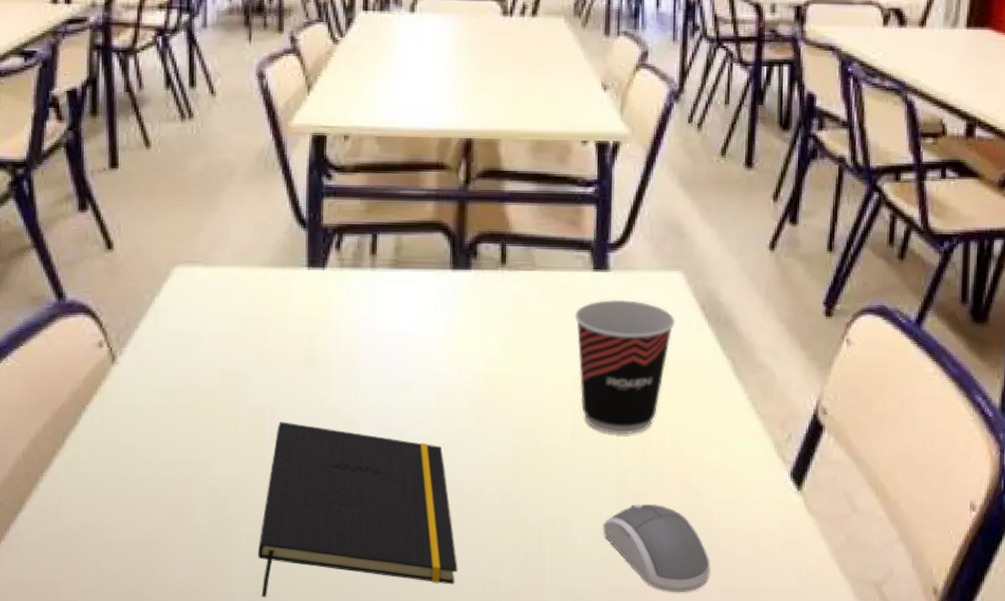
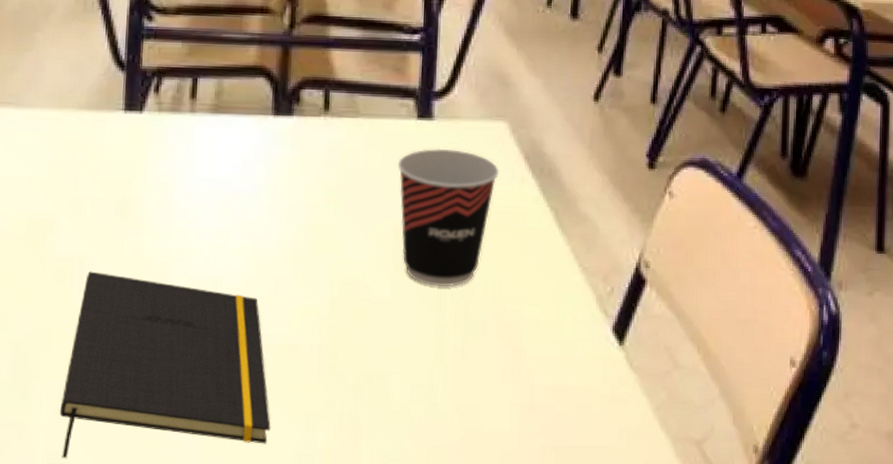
computer mouse: present [602,503,710,593] -> none [421,358,531,452]

